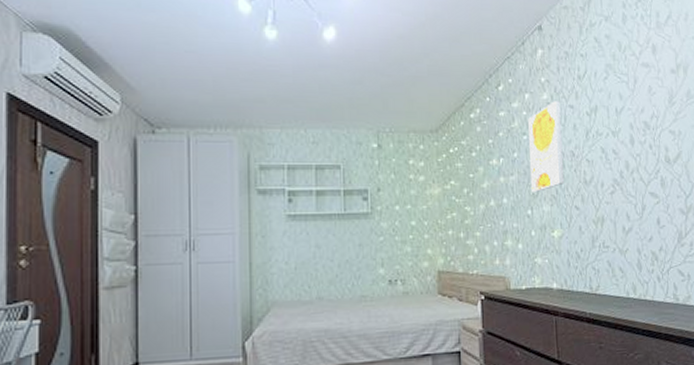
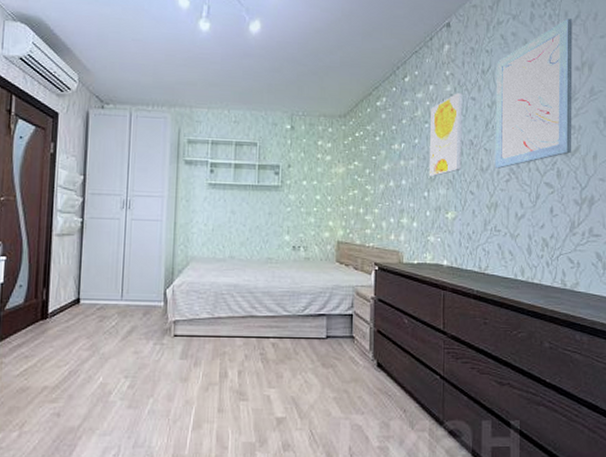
wall art: none [592,19,674,180] -> present [495,18,573,169]

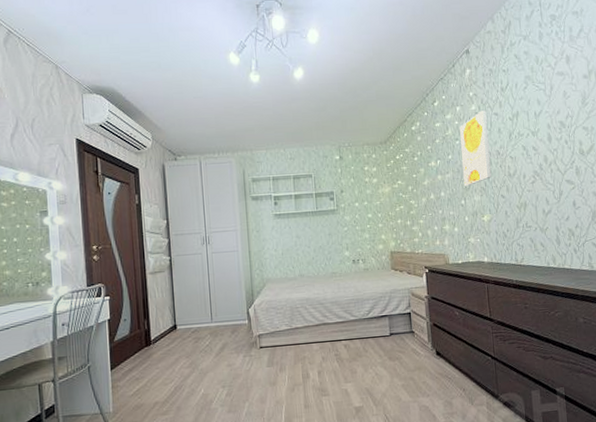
wall art: present [495,18,573,169] -> none [513,33,588,173]

